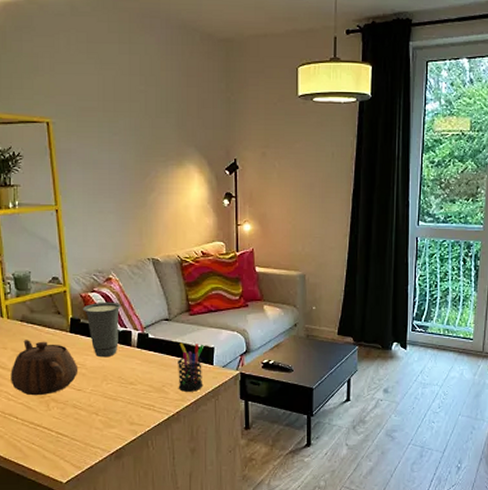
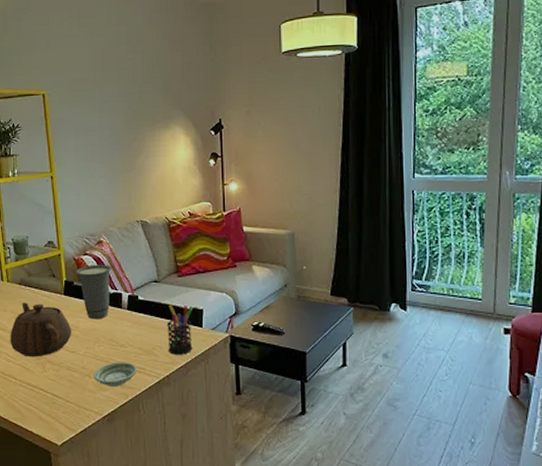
saucer: none [101,399,147,423] -> present [93,362,138,386]

